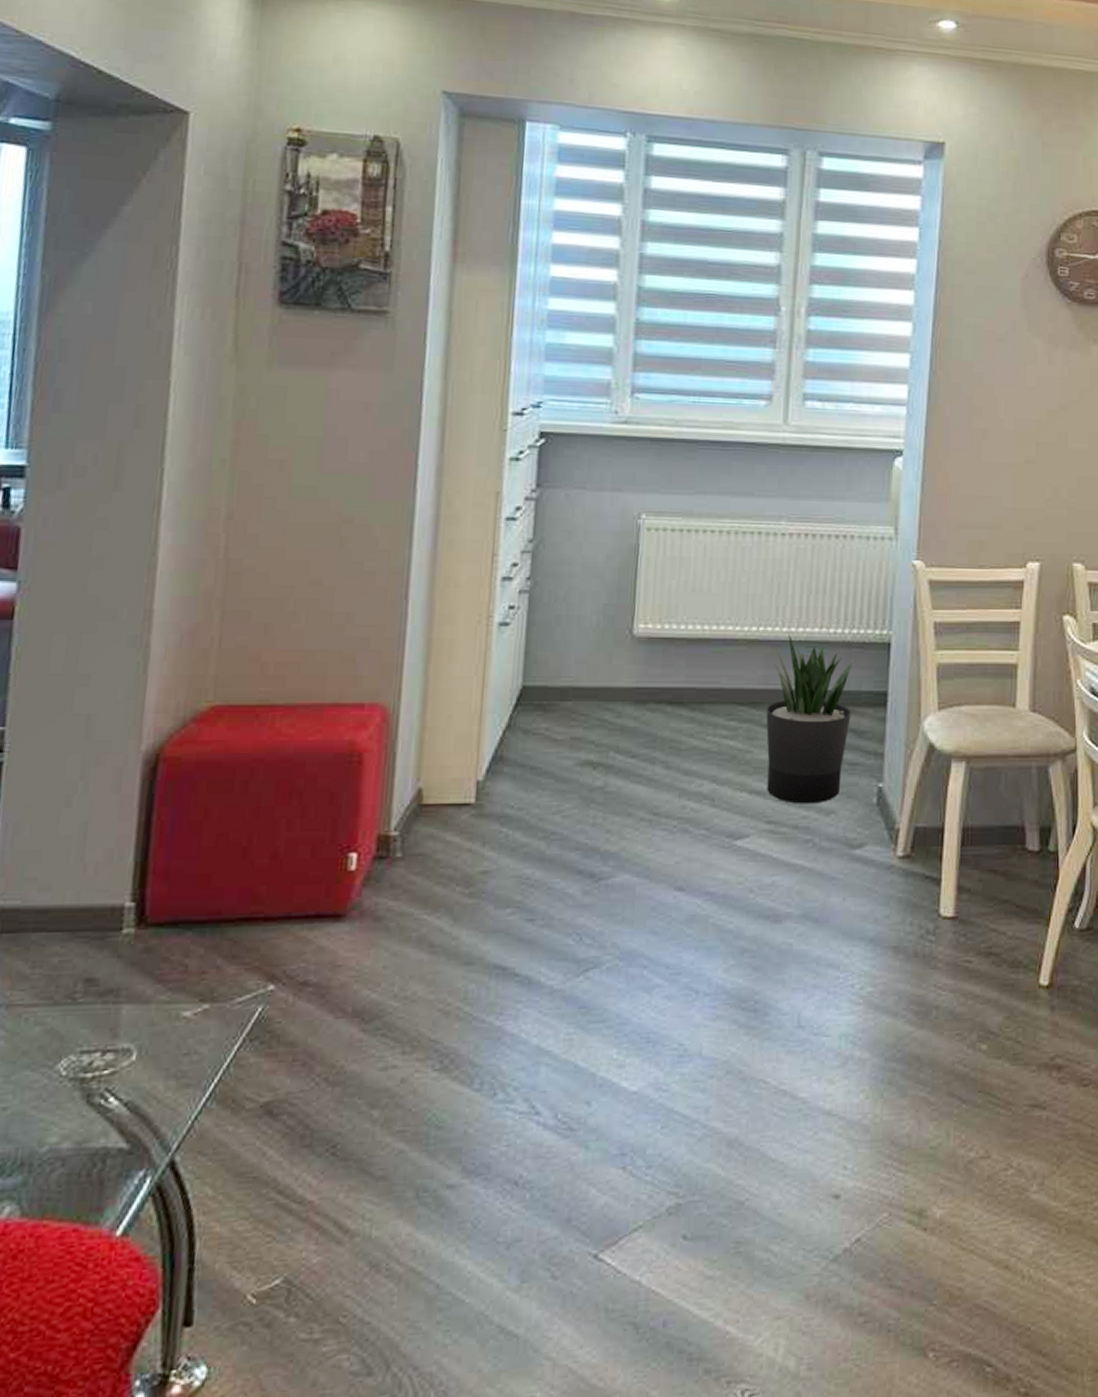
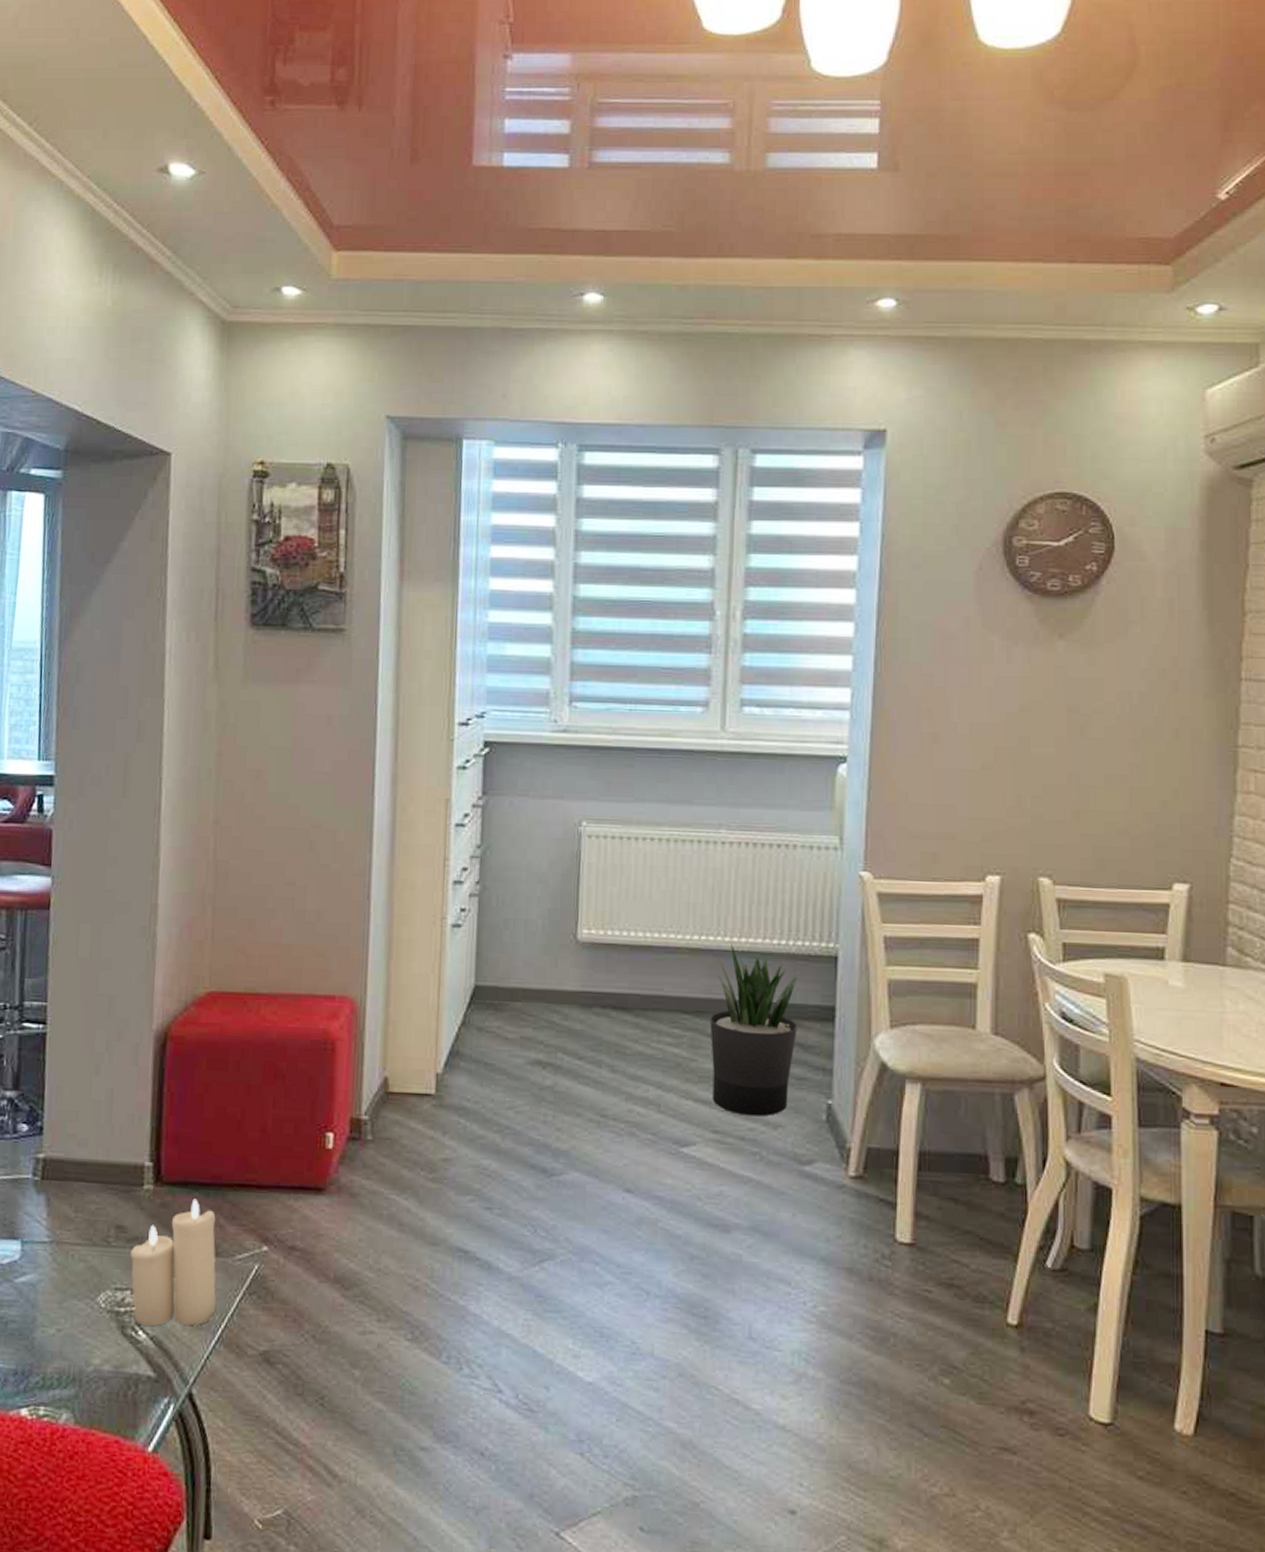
candle: none [102,939,212,1092] -> present [130,1198,217,1327]

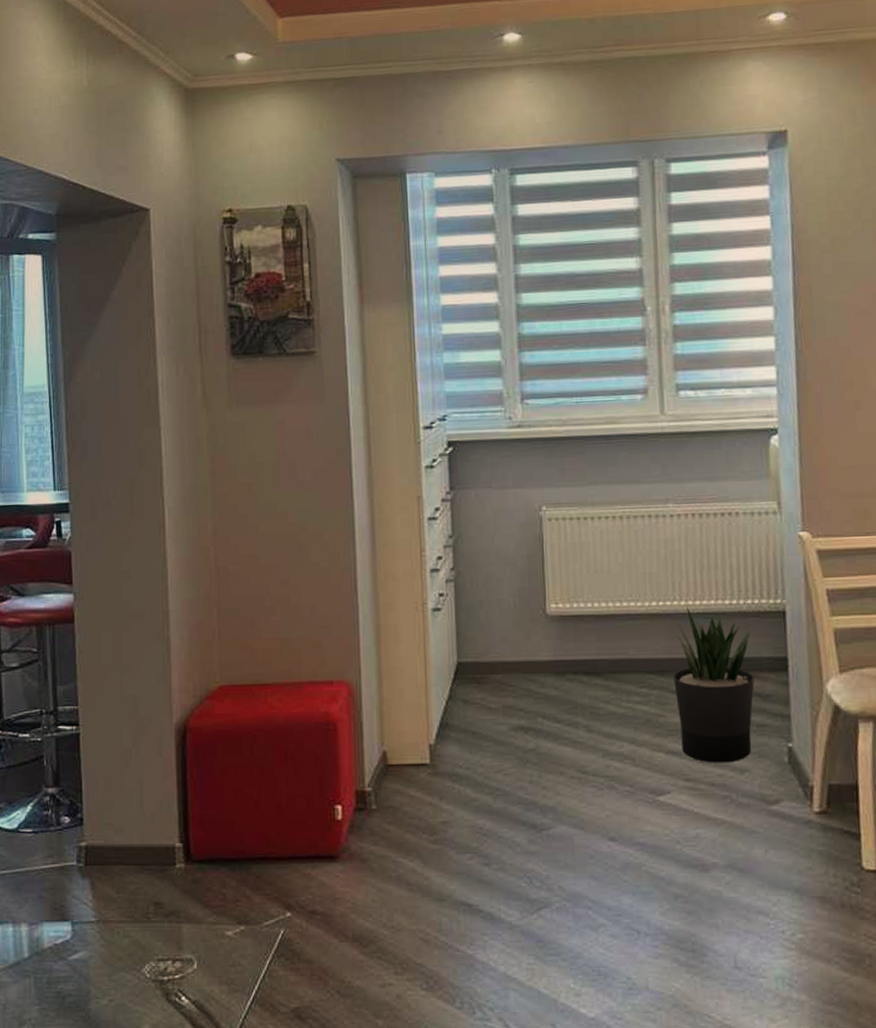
candle: present [130,1198,217,1327] -> none [169,873,249,992]

